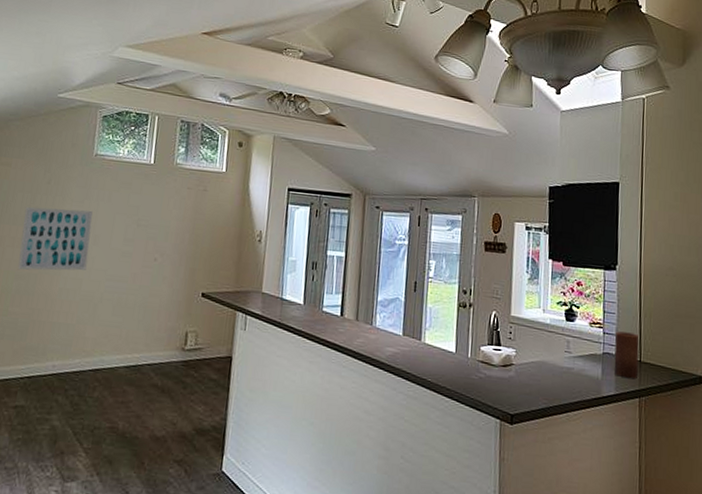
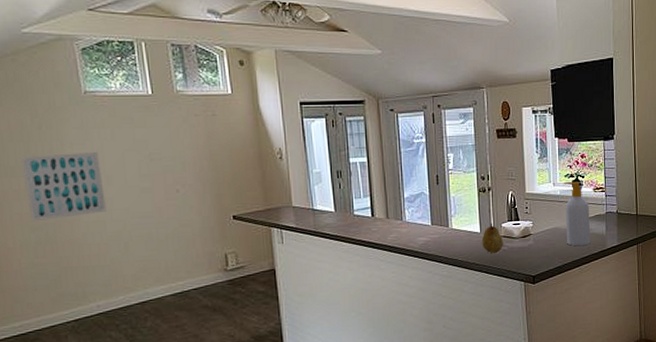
fruit: none [455,345,480,381] -> present [481,224,503,254]
soap bottle: none [554,309,584,389] -> present [564,181,591,247]
candle: present [613,331,639,378] -> none [615,192,636,230]

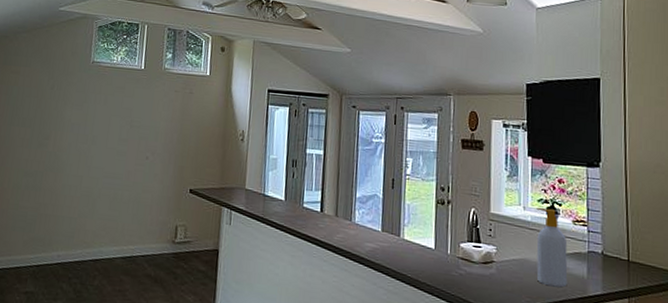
wall art: present [21,152,106,222] -> none [26,110,91,169]
fruit: present [481,224,503,254] -> none [435,241,460,277]

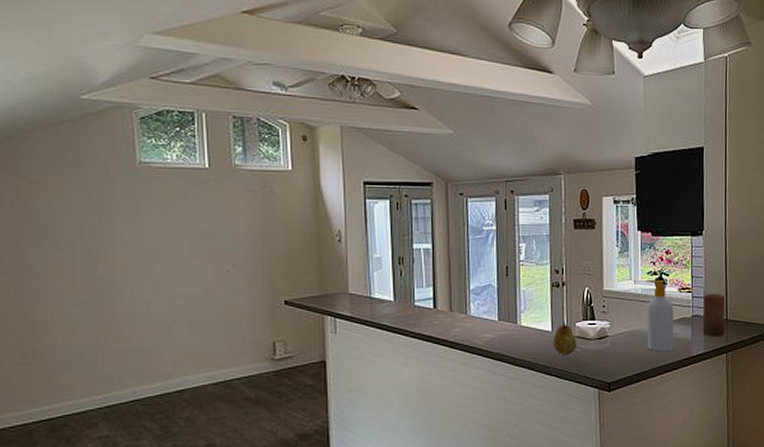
fruit: none [435,241,460,277] -> present [552,322,577,356]
candle: none [600,229,627,278] -> present [702,294,726,336]

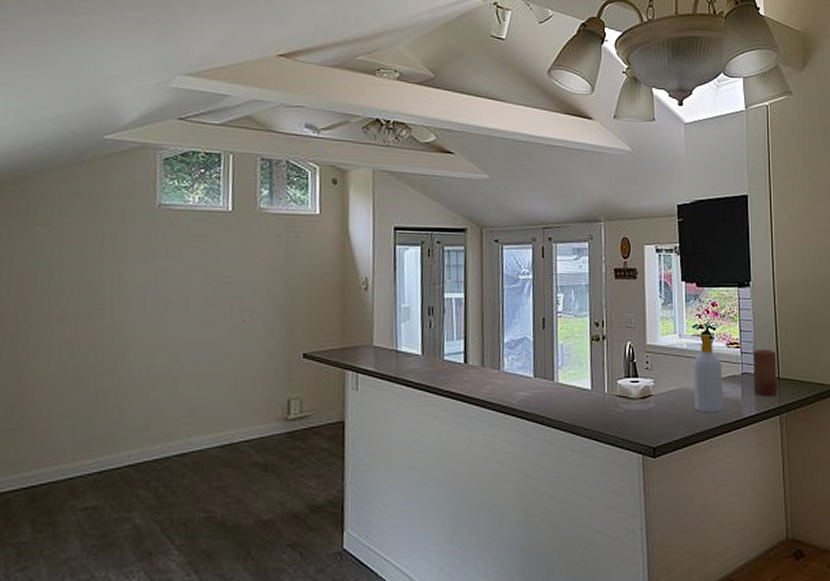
fruit: present [552,322,577,356] -> none [592,380,618,417]

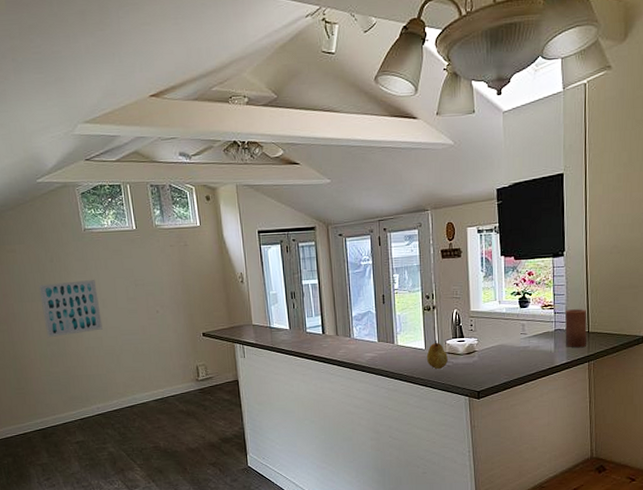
wall art: none [72,271,163,349] -> present [38,280,103,338]
fruit: none [592,380,618,417] -> present [426,341,448,370]
soap bottle: present [692,333,724,413] -> none [510,299,538,363]

